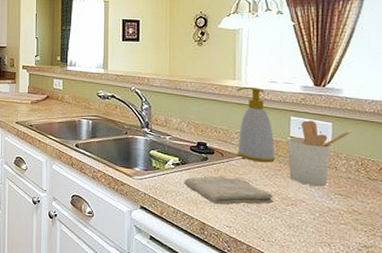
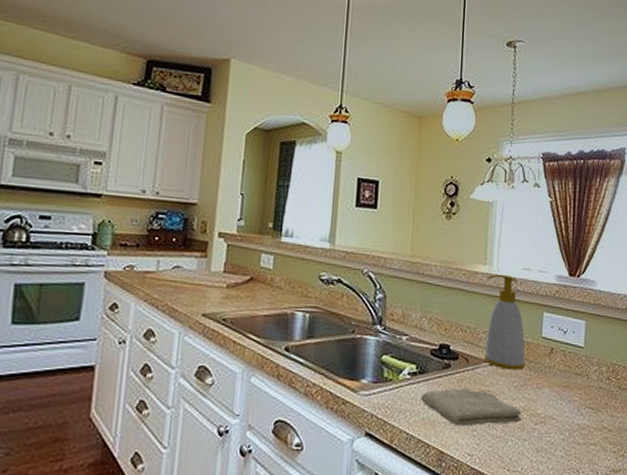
utensil holder: present [286,120,353,187] -> none [538,317,605,399]

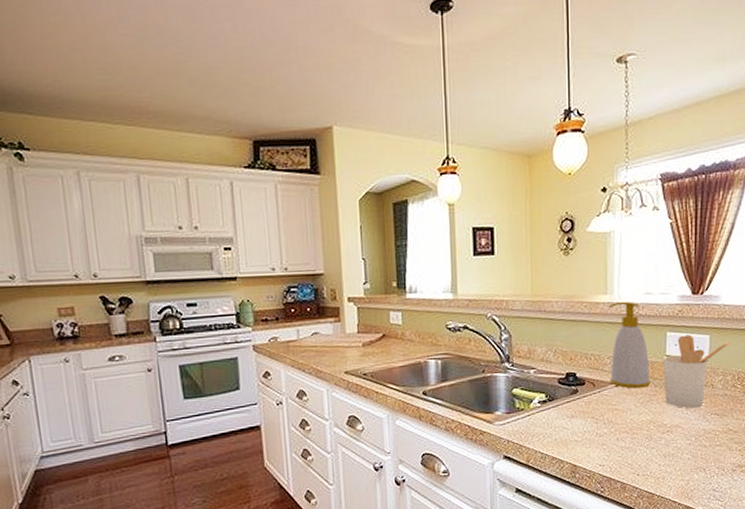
washcloth: present [421,388,522,427] -> none [552,409,649,443]
utensil holder: none [538,317,605,399] -> present [662,334,730,409]

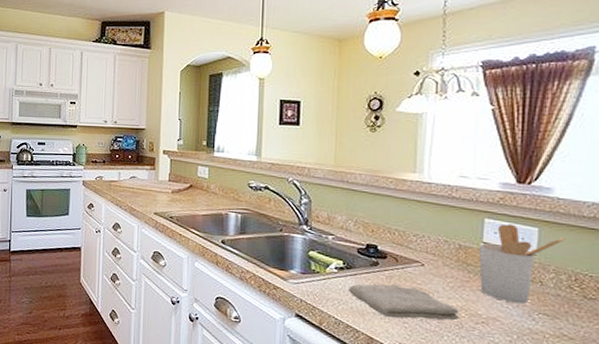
washcloth: none [552,409,649,443] -> present [349,284,459,321]
soap bottle: present [608,301,651,389] -> none [415,181,464,272]

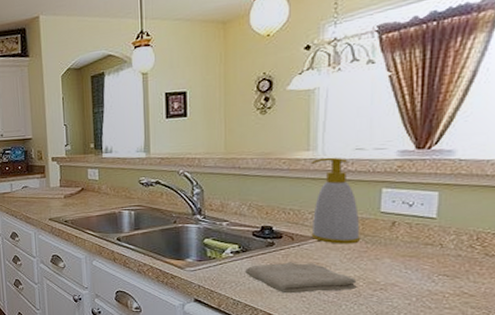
soap bottle: none [415,181,464,272] -> present [310,157,361,244]
utensil holder: present [478,224,566,304] -> none [376,191,467,268]

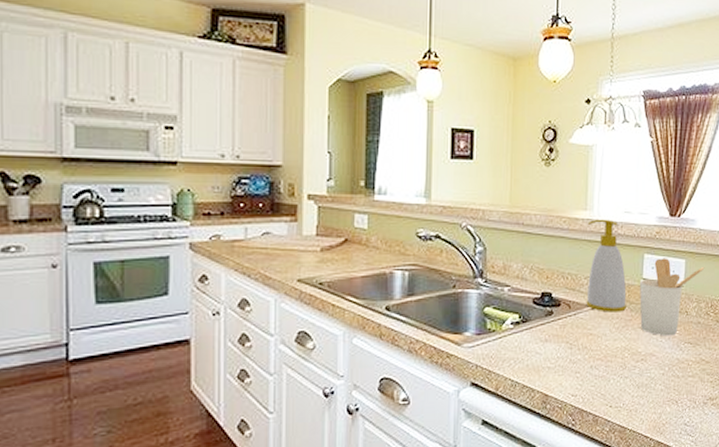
washcloth: present [245,262,357,294] -> none [524,333,623,370]
utensil holder: none [376,191,467,268] -> present [639,258,705,336]

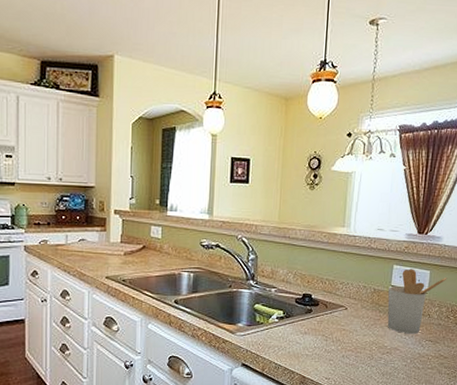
soap bottle: present [586,219,628,313] -> none [341,234,377,313]

